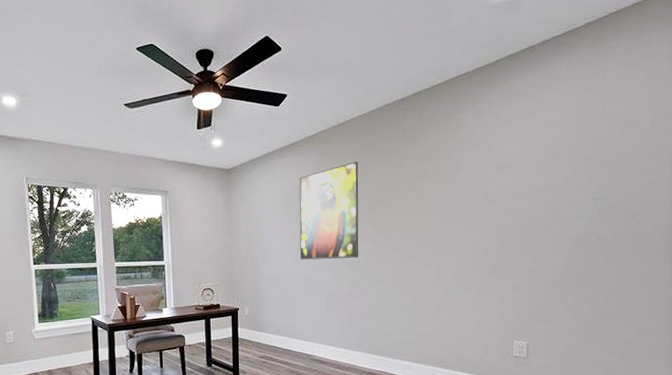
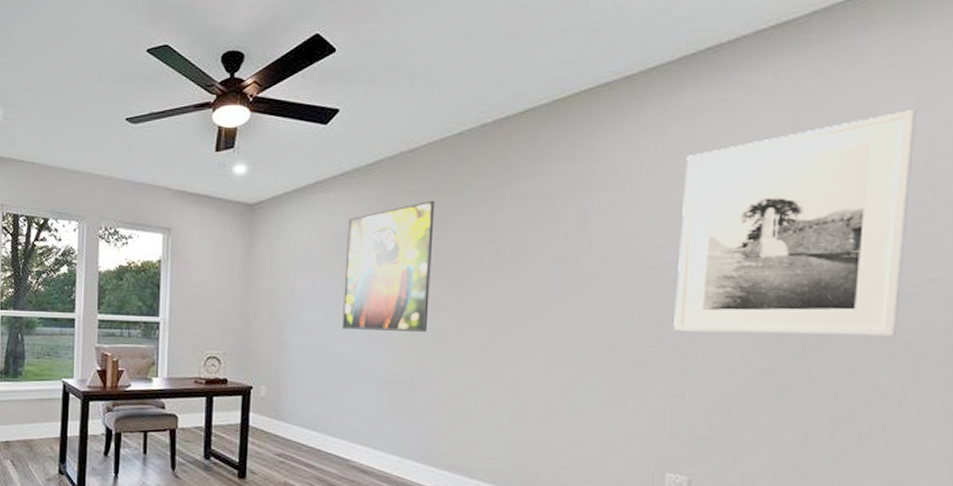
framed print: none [514,90,645,245] -> present [674,110,916,336]

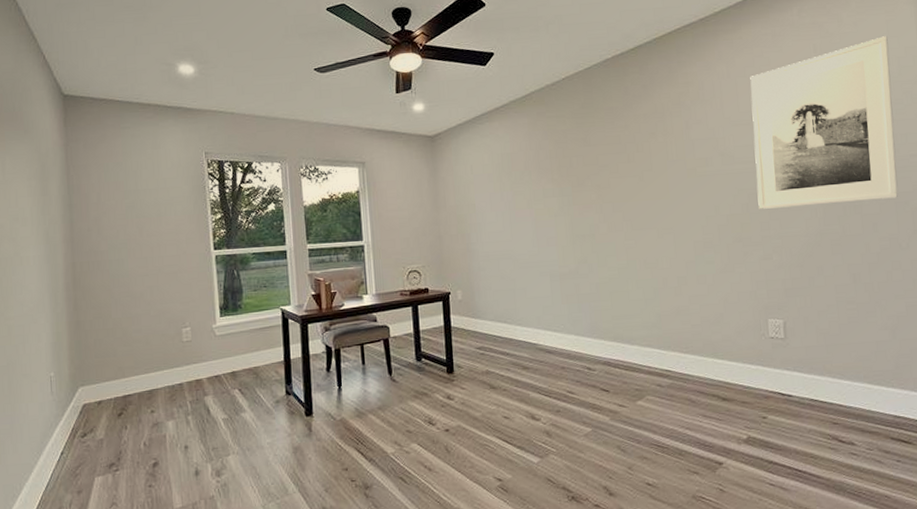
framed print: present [342,200,435,332] -> none [512,122,584,234]

